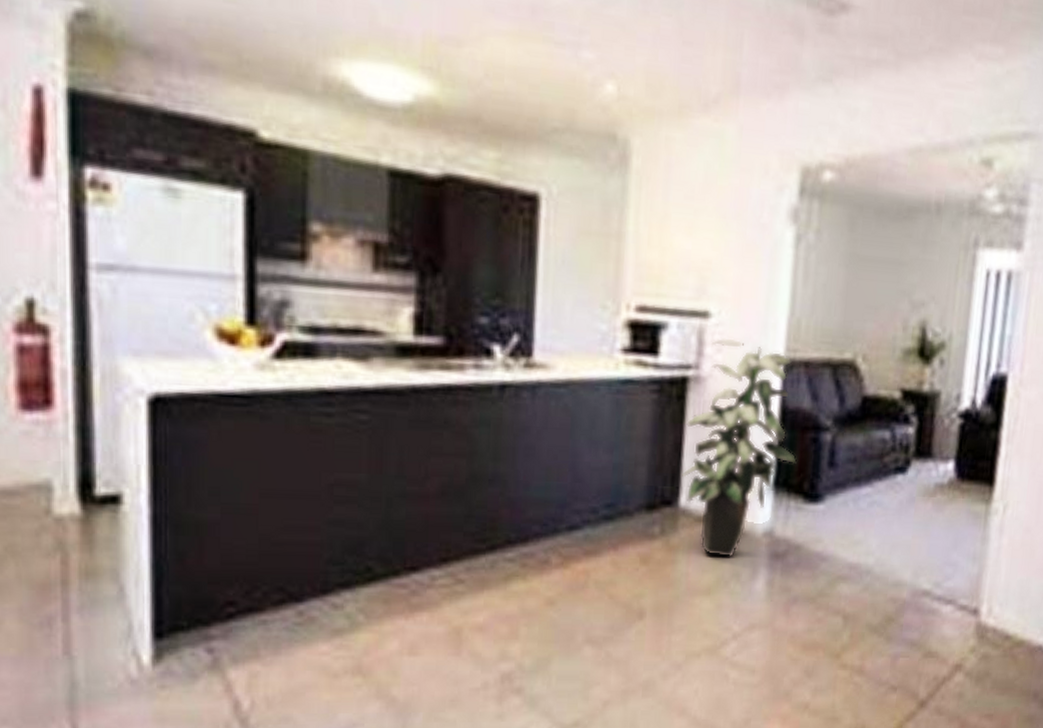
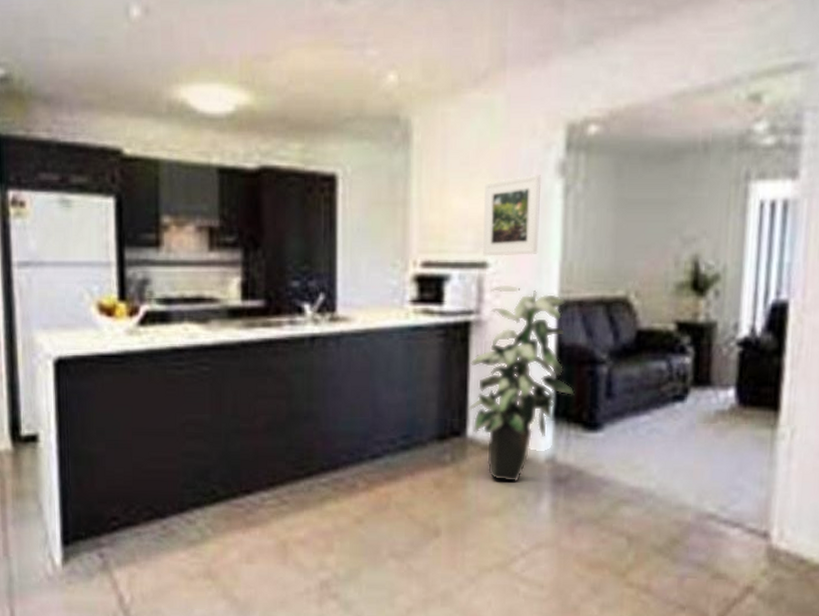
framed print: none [705,219,773,308] -> present [483,175,542,256]

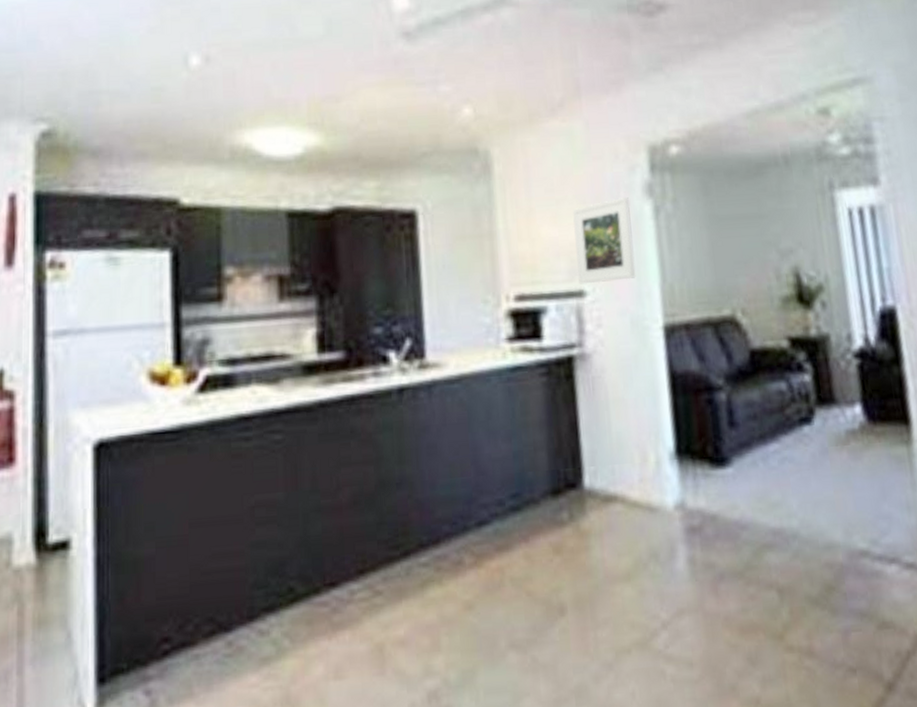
indoor plant: present [468,284,575,483] -> none [579,312,695,538]

